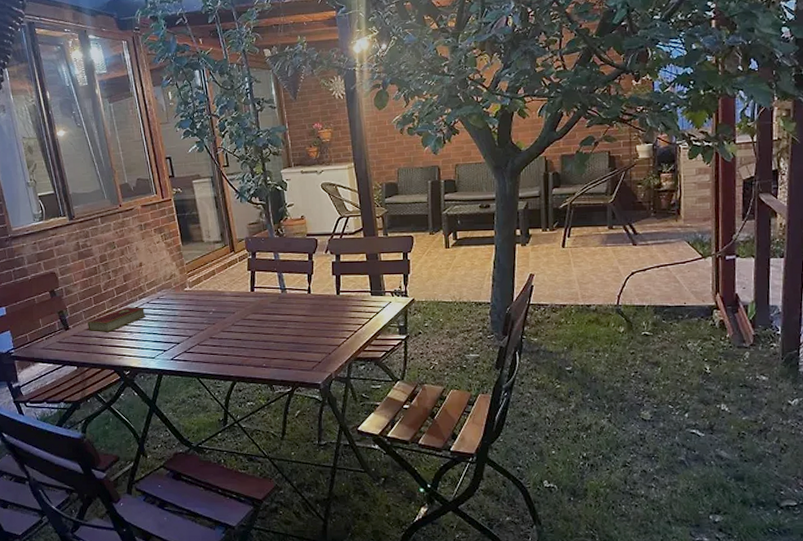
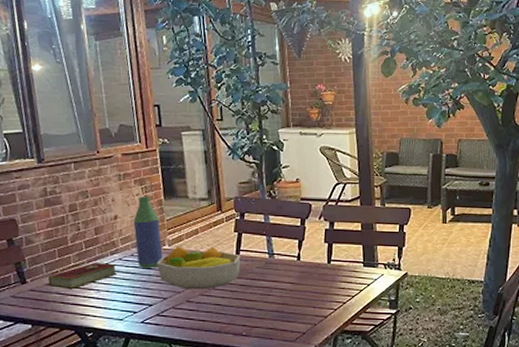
bottle: none [157,243,185,309] -> present [133,196,163,268]
fruit bowl: none [180,285,256,327] -> present [157,246,241,290]

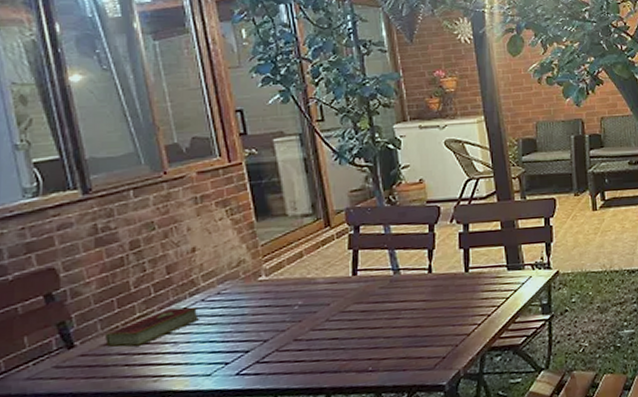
bottle: present [133,196,163,268] -> none [218,220,259,308]
fruit bowl: present [157,246,241,290] -> none [252,270,359,326]

